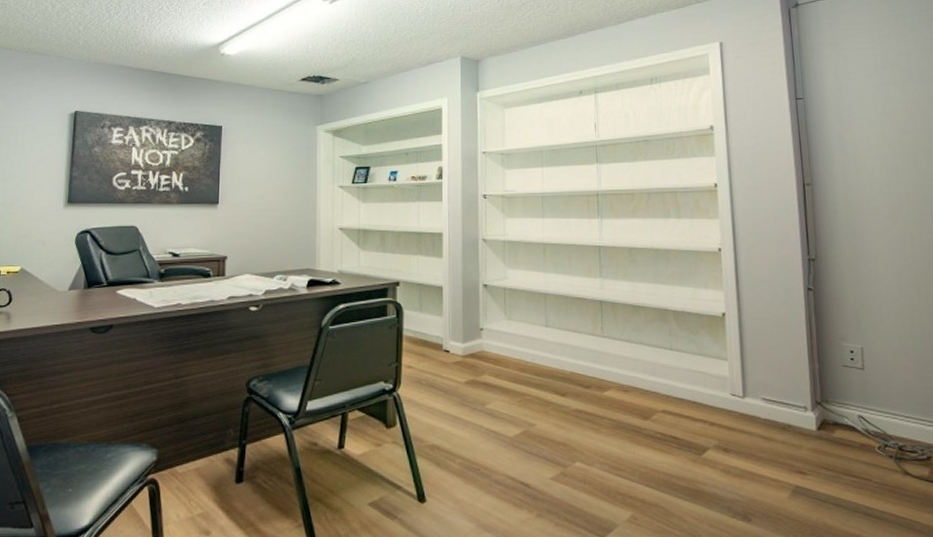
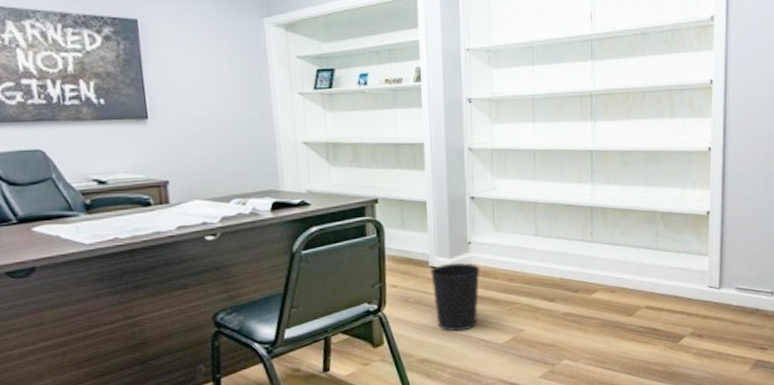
wastebasket: none [444,348,491,419] -> present [430,262,480,332]

